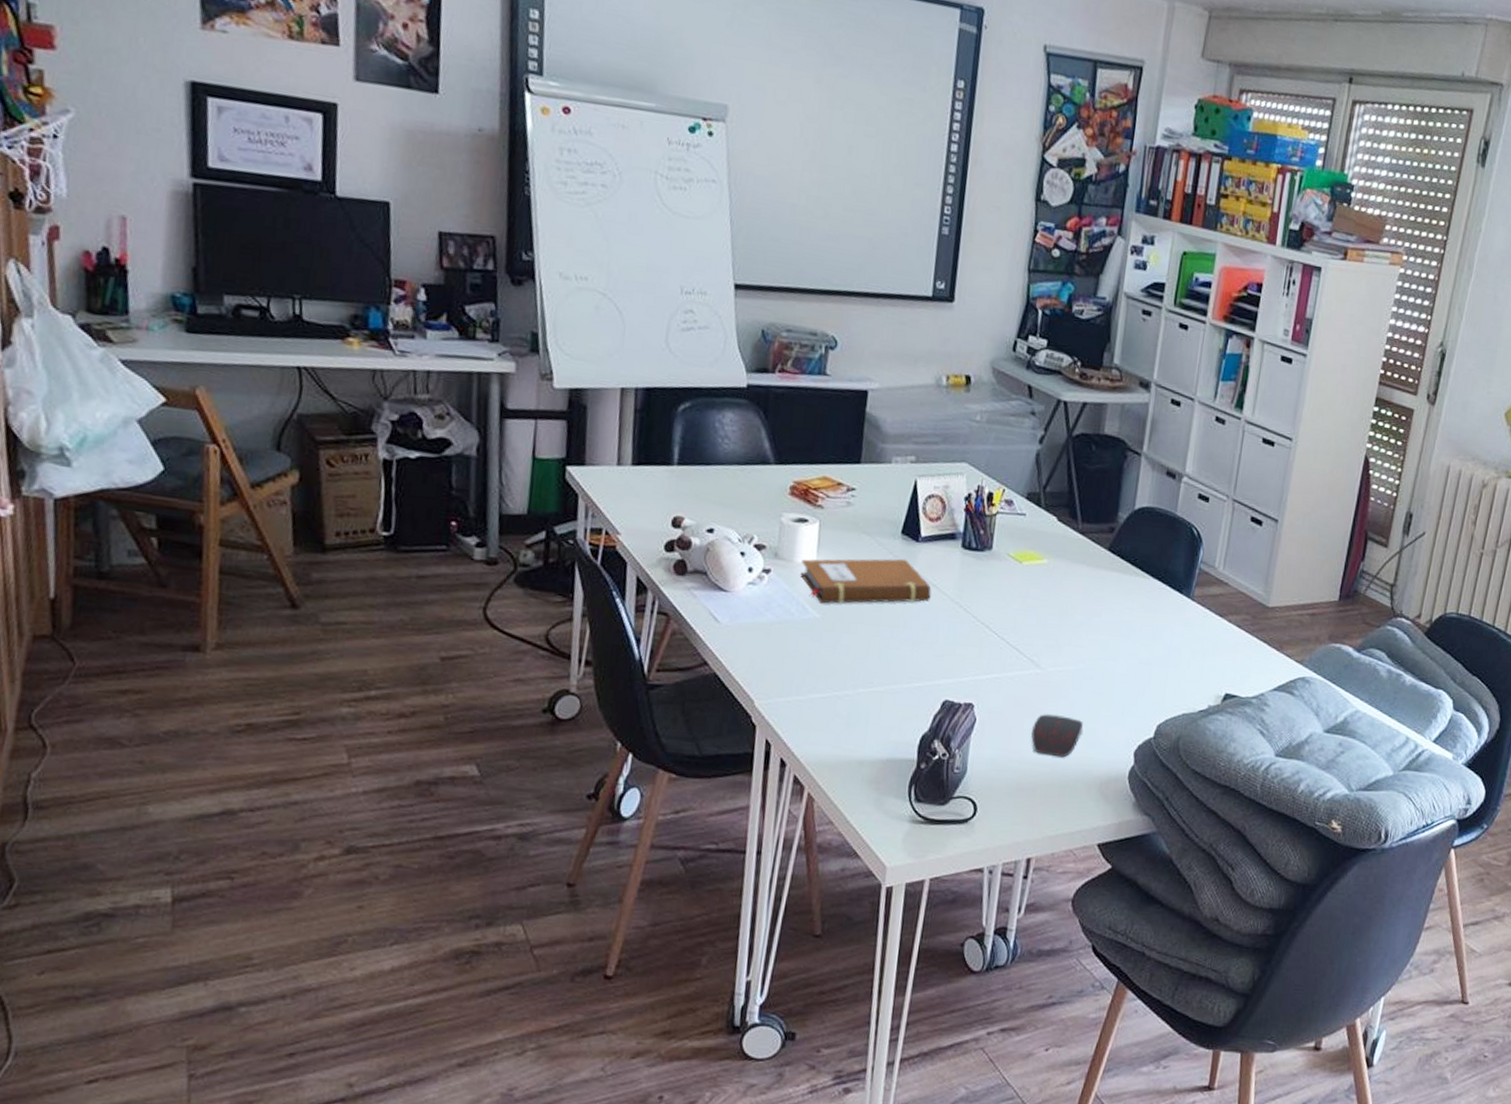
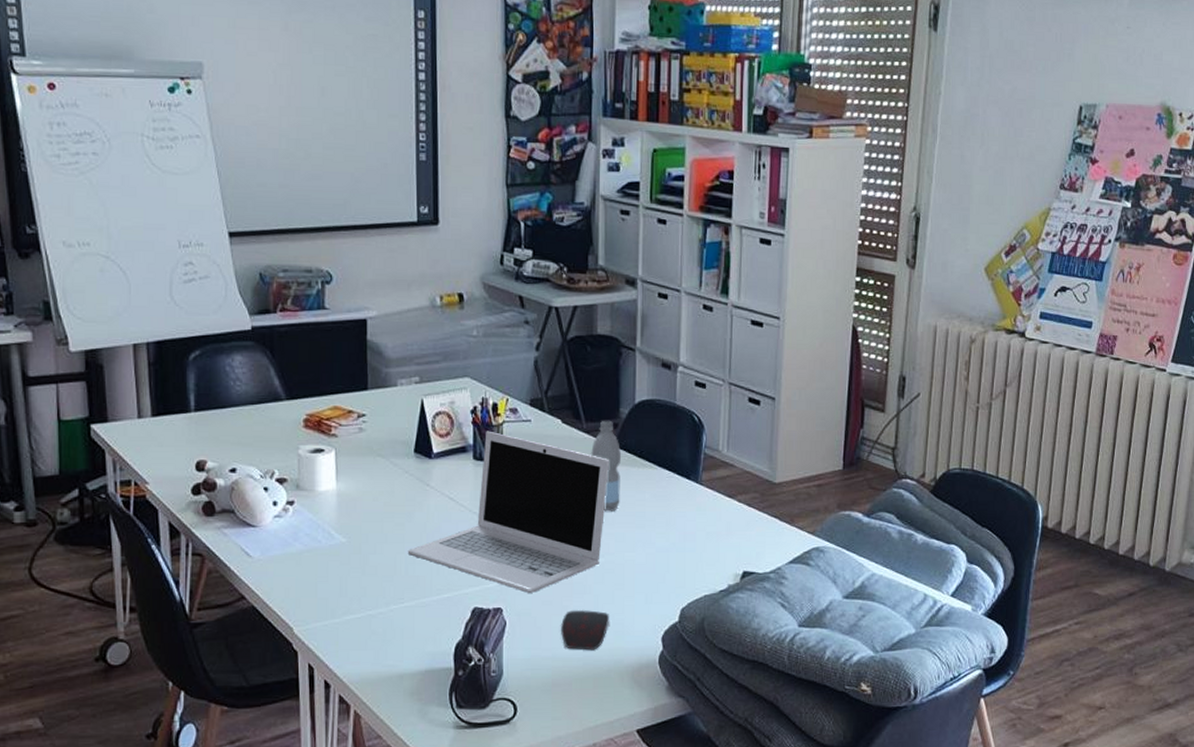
notebook: present [800,558,932,604] -> none [322,476,449,528]
laptop: none [882,520,1103,693] -> present [407,431,610,594]
water bottle: none [1083,522,1115,618] -> present [591,420,621,512]

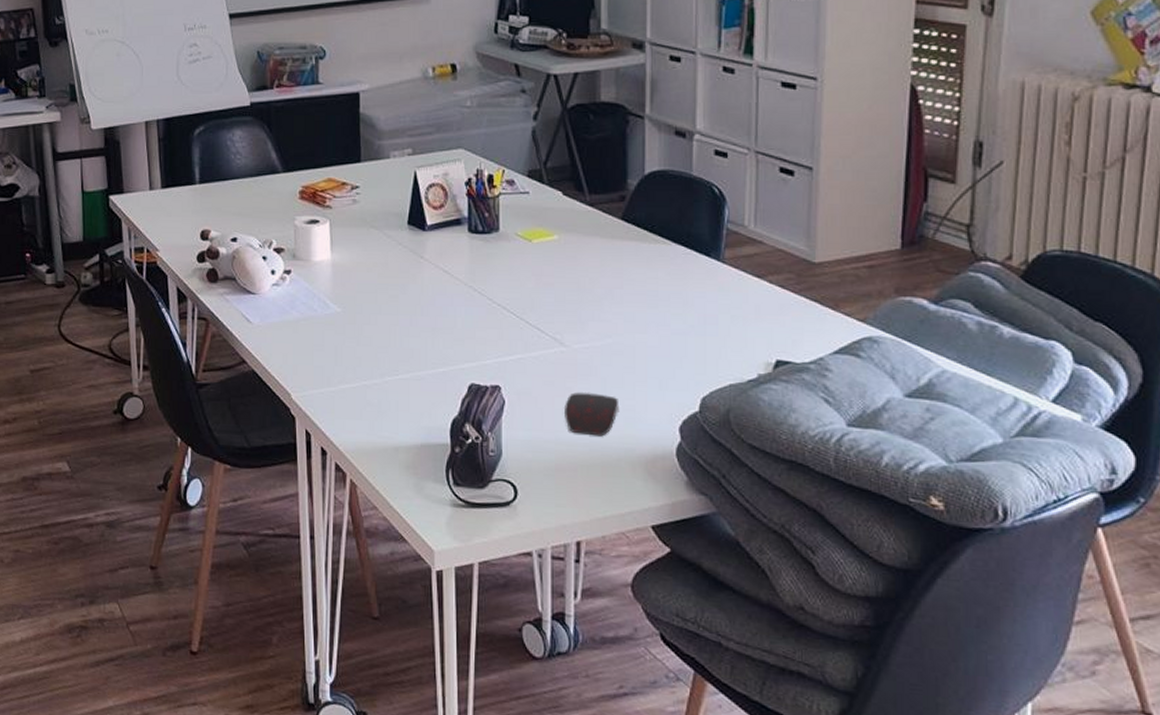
laptop: present [407,431,610,594] -> none [402,203,617,373]
water bottle: present [591,420,621,512] -> none [596,192,629,290]

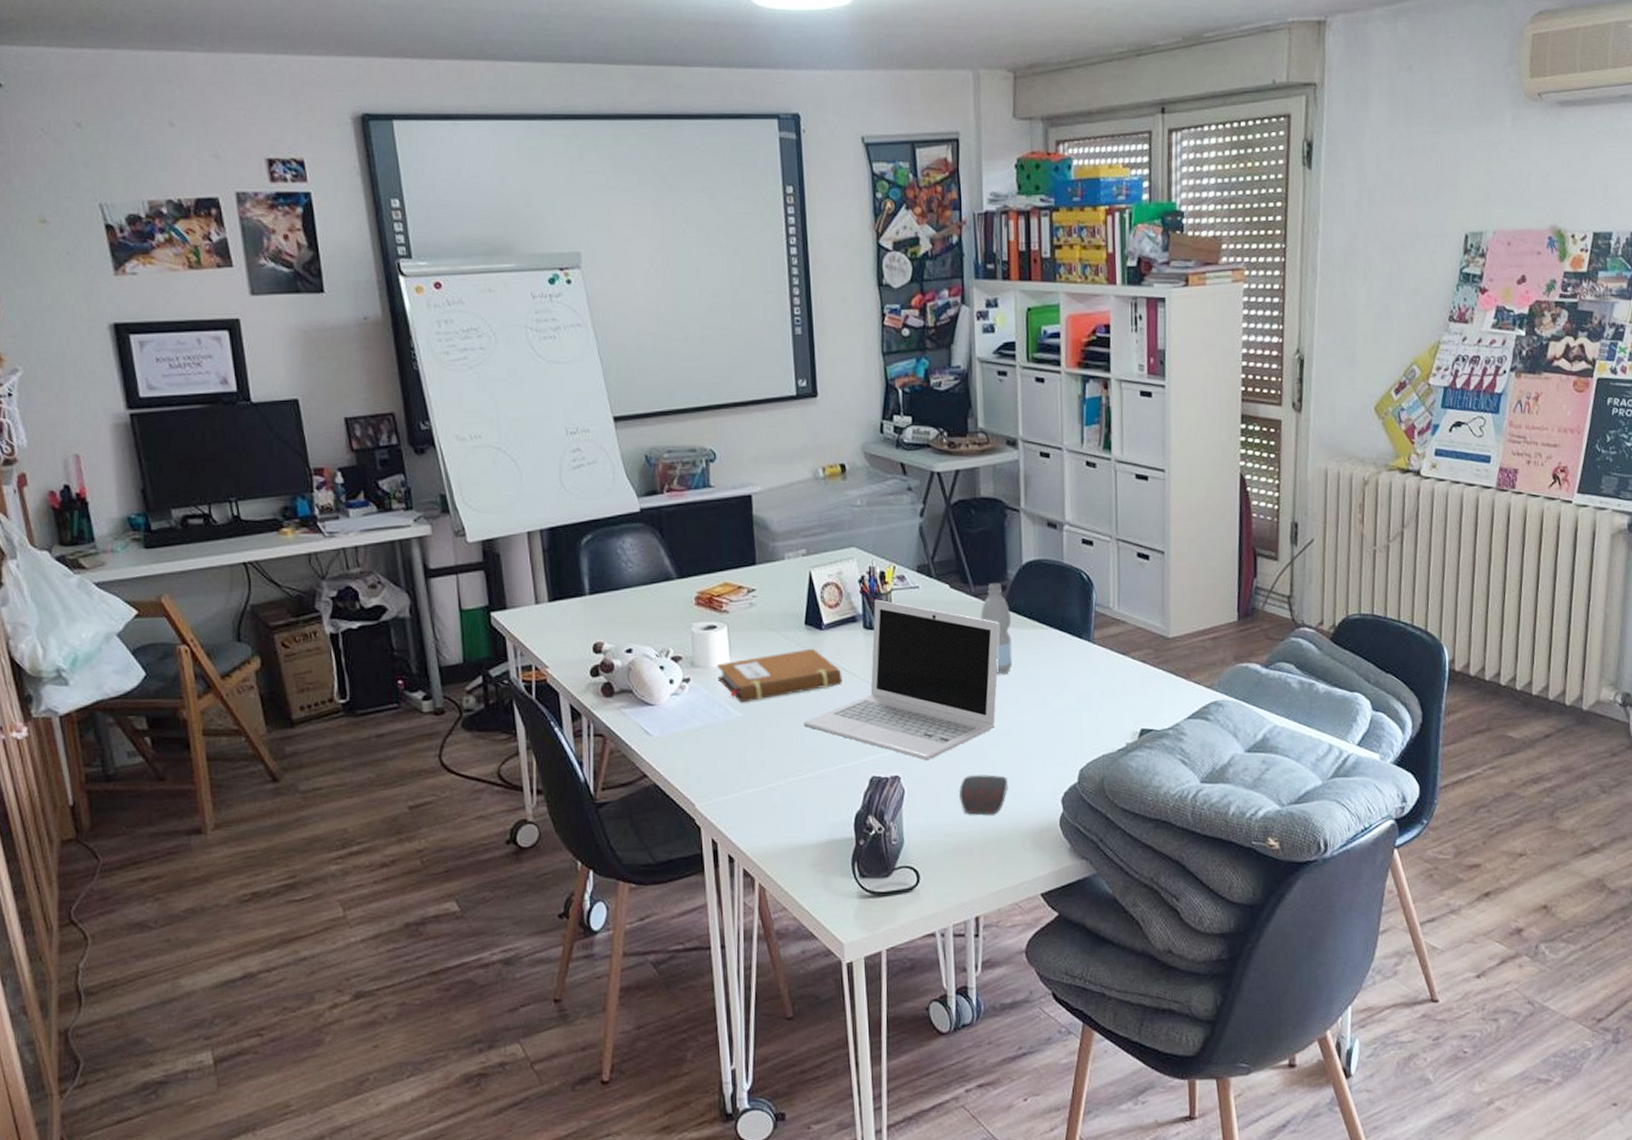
notebook: none [318,248,444,298] -> present [717,648,842,703]
laptop: none [402,203,617,373] -> present [803,599,1000,761]
water bottle: none [596,192,629,290] -> present [980,582,1013,675]

